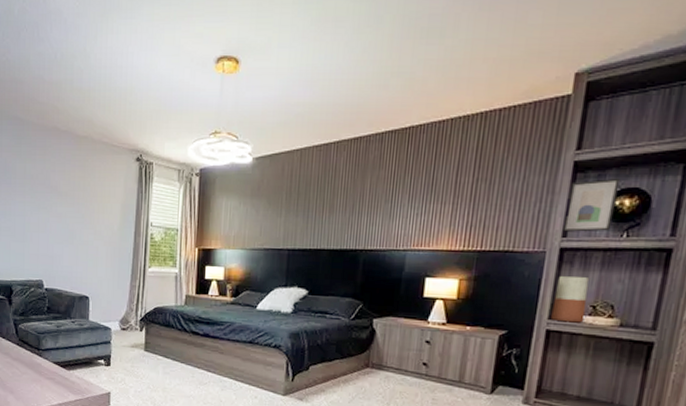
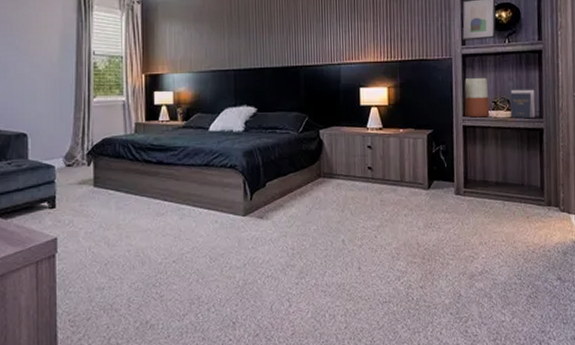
books: none [611,293,652,330] -> present [510,89,536,119]

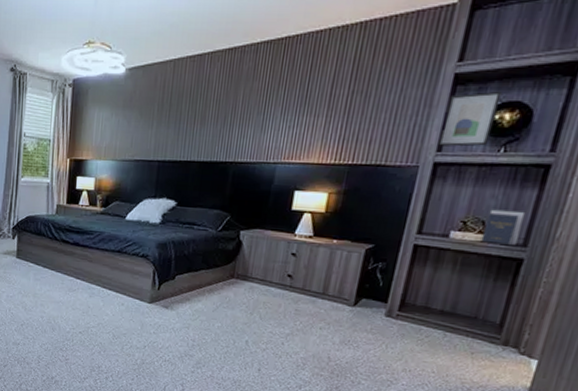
vase: present [464,78,490,118] -> none [419,191,462,239]

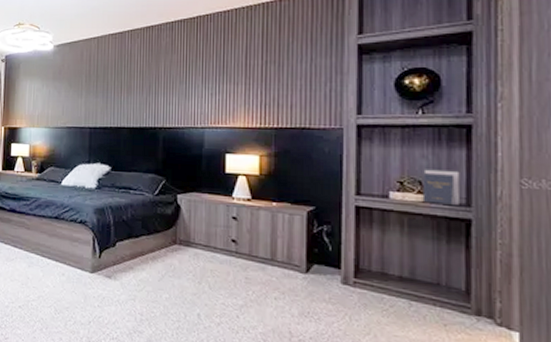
picture frame: present [437,90,502,147] -> none [356,58,406,110]

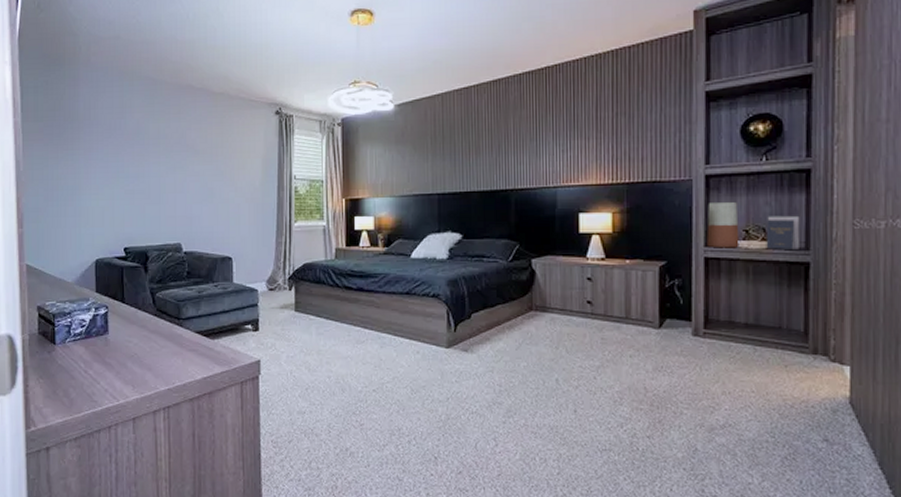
vase: none [358,152,393,199] -> present [707,202,739,249]

